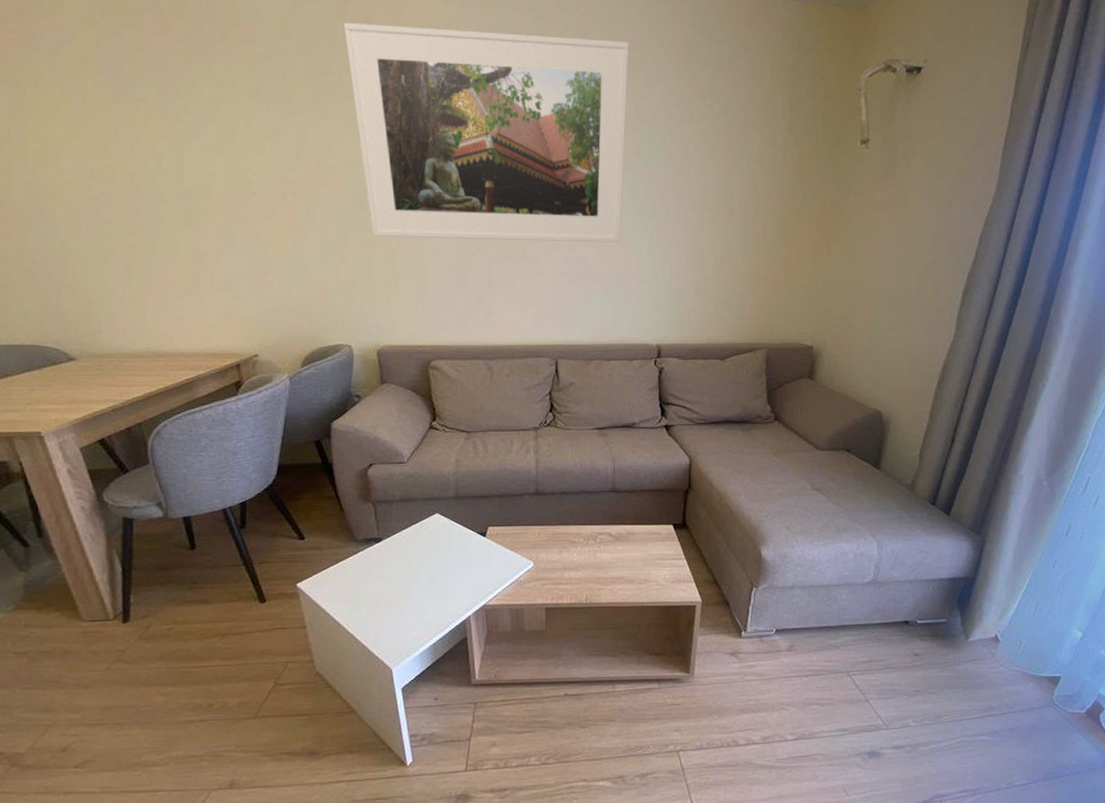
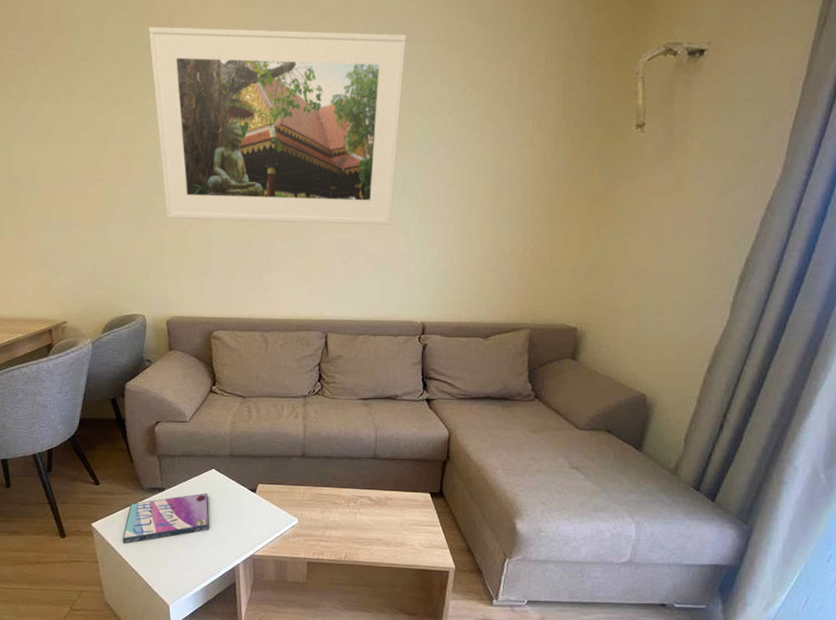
video game case: none [334,540,434,605] -> present [122,493,209,544]

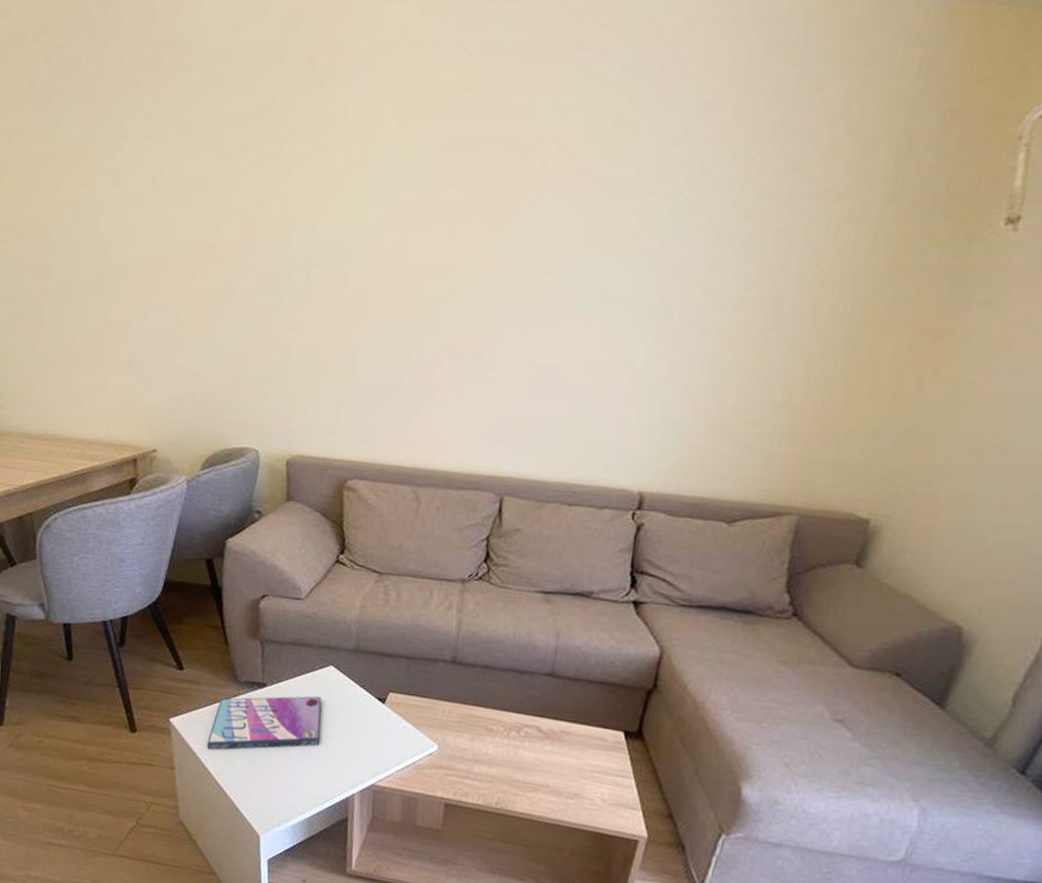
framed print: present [148,26,406,225] -> none [294,41,665,348]

